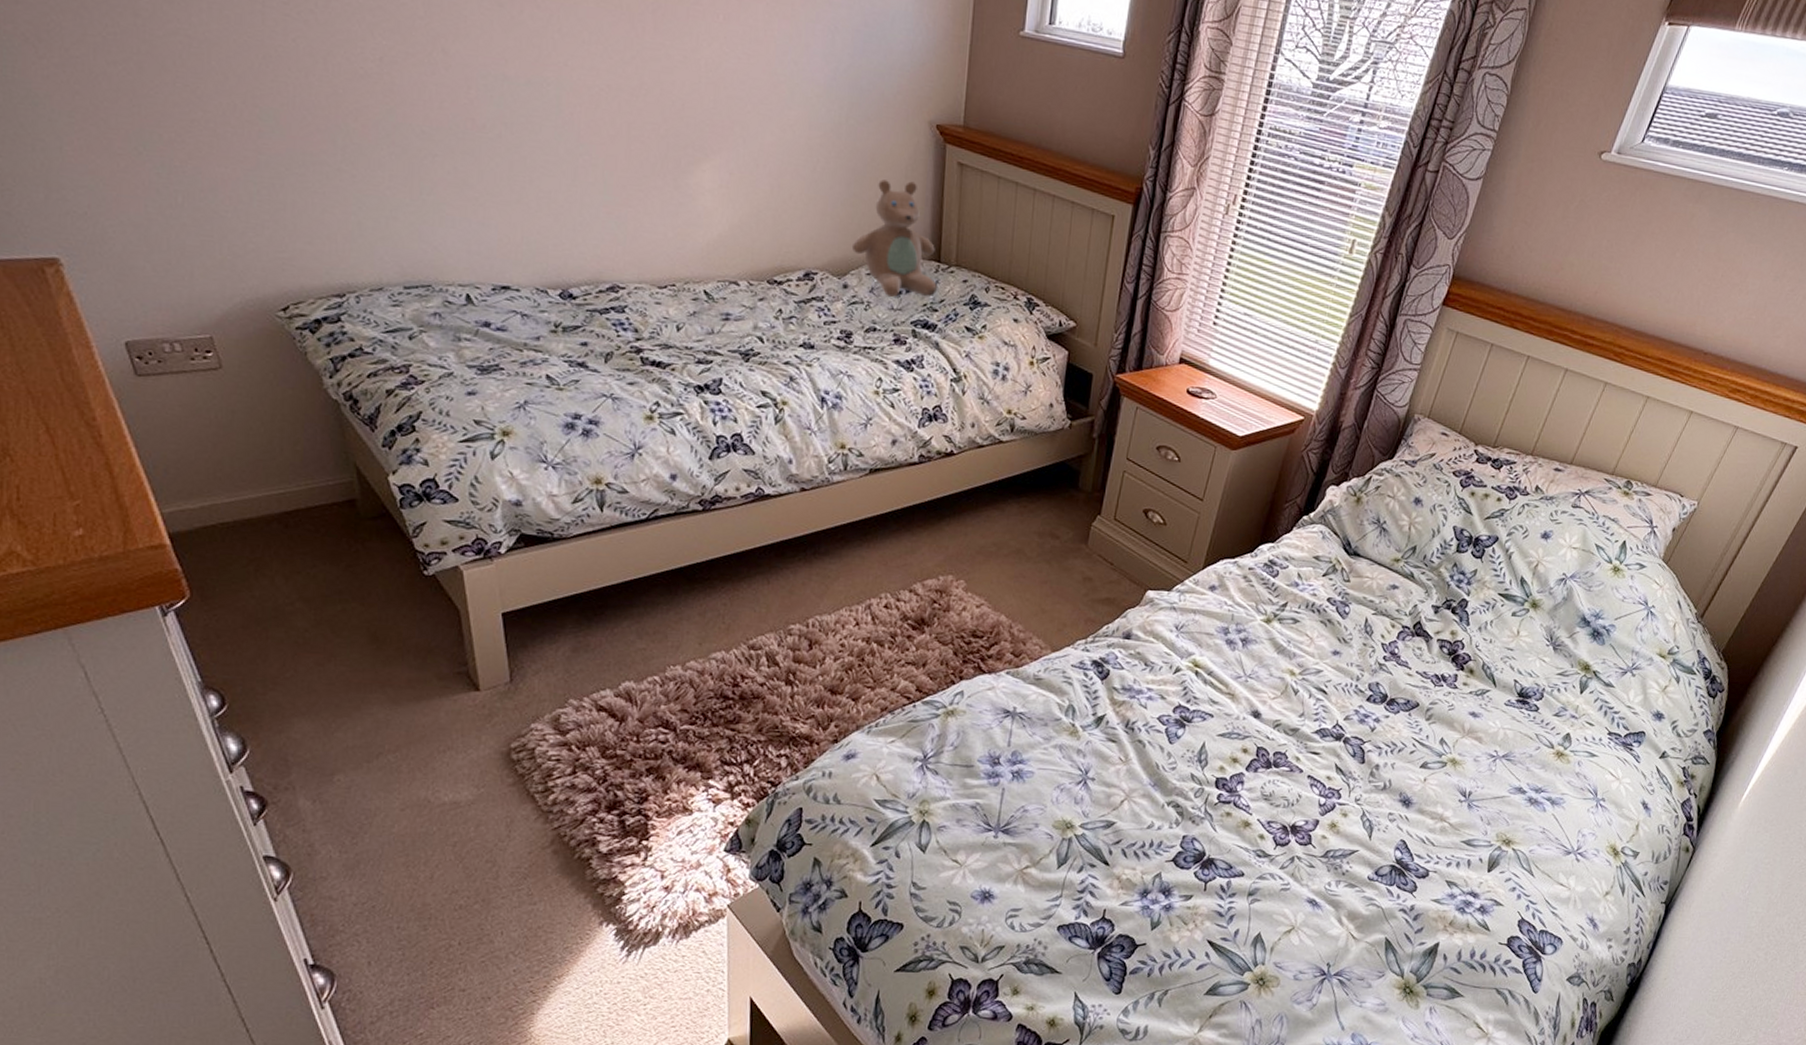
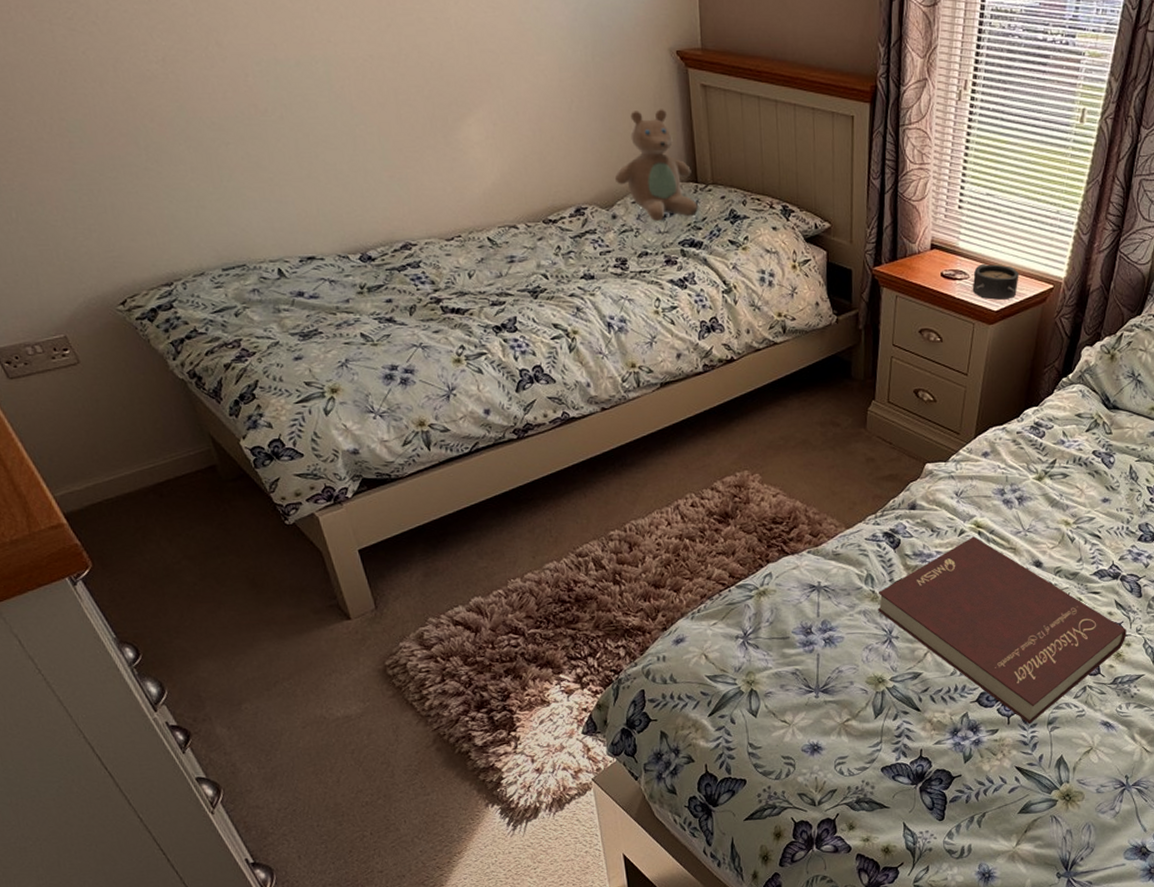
book: none [1075,676,1345,894] -> present [877,536,1127,725]
alarm clock: none [1218,385,1269,426] -> present [972,263,1019,300]

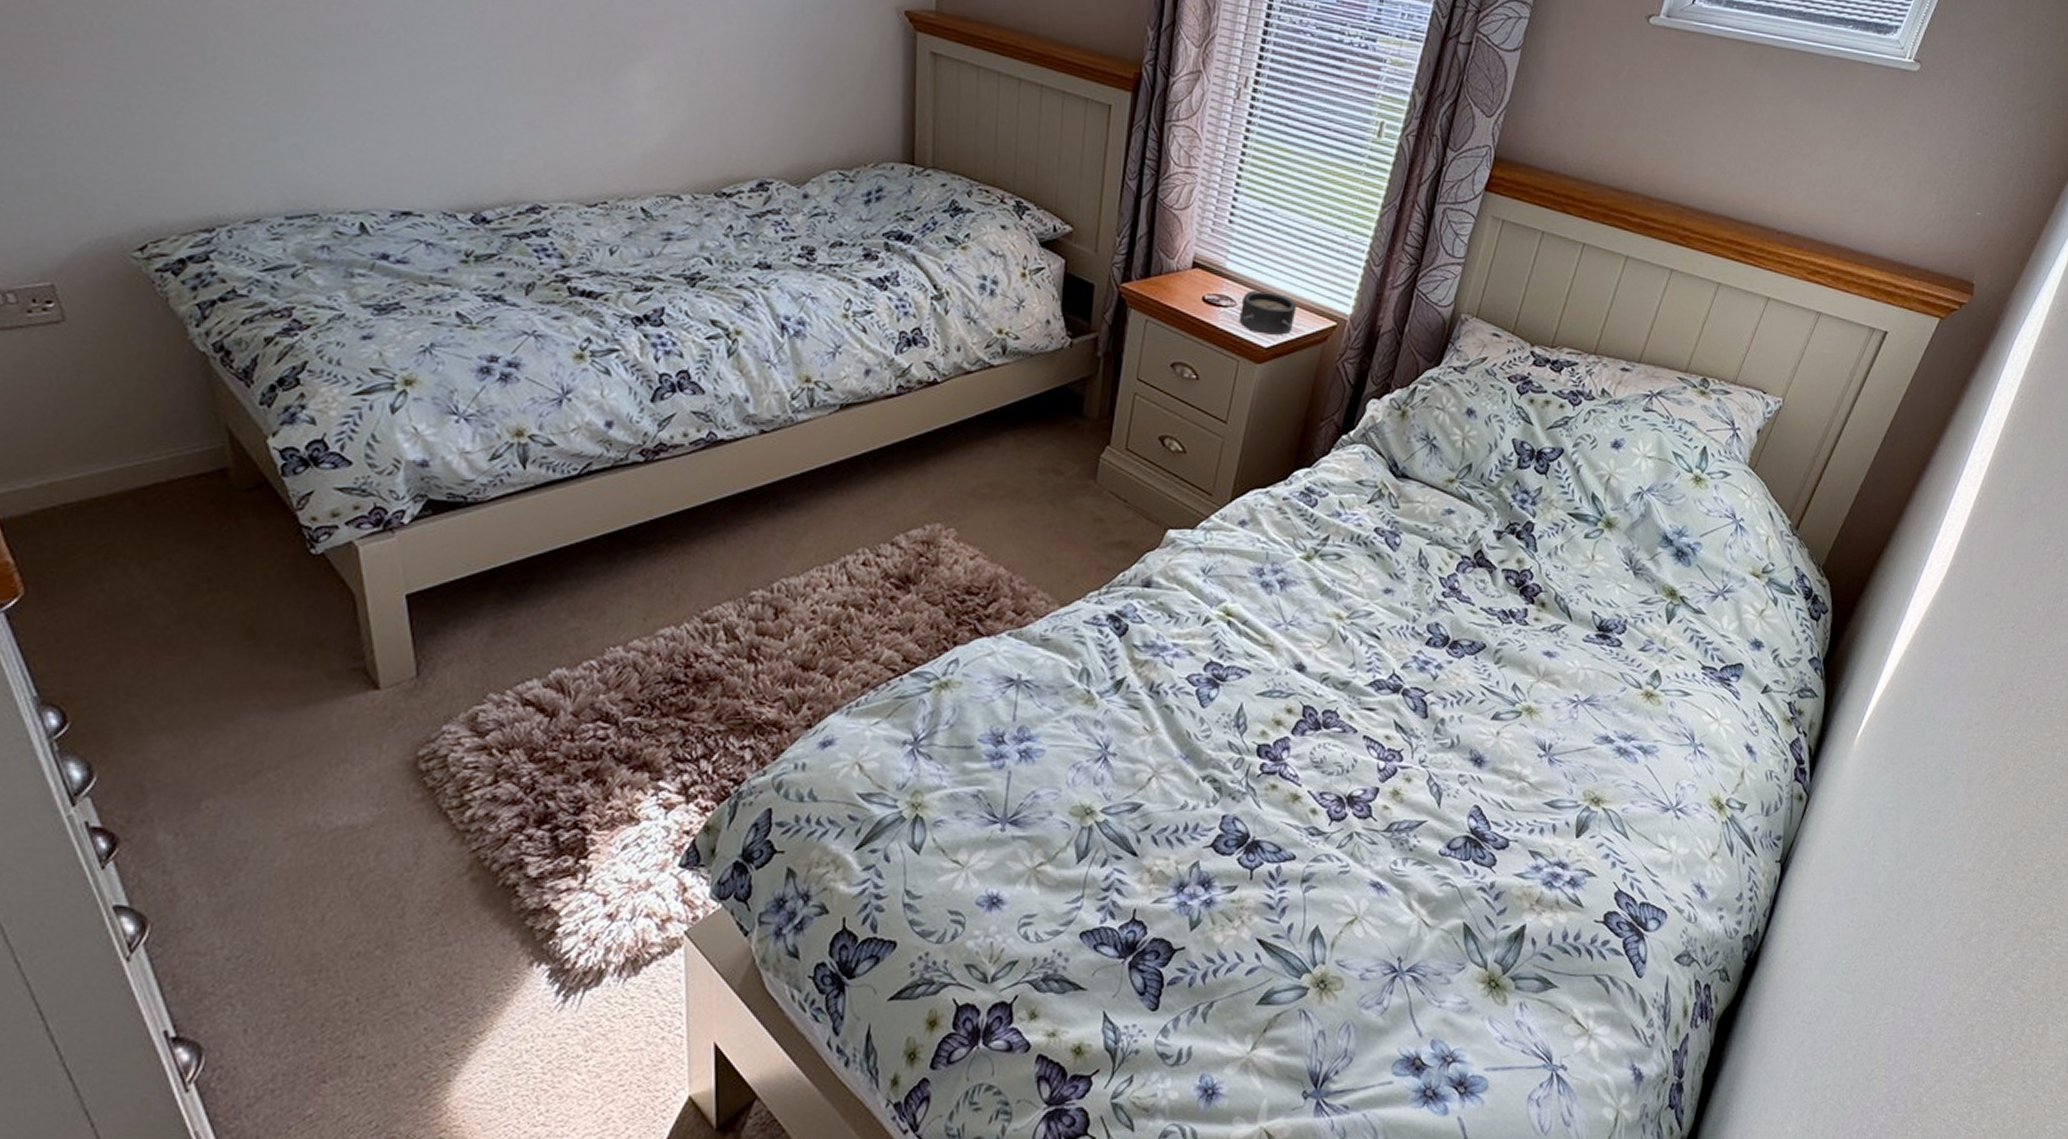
teddy bear: present [614,109,698,221] -> none [811,74,912,206]
book: present [877,536,1127,725] -> none [1091,627,1407,881]

